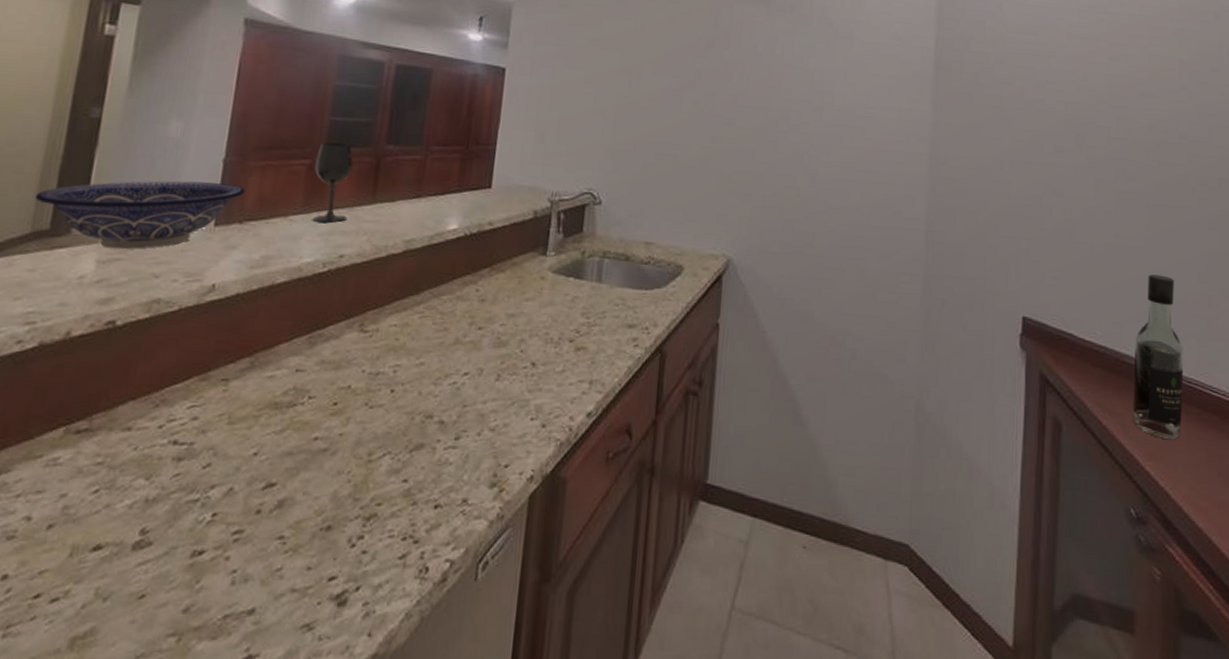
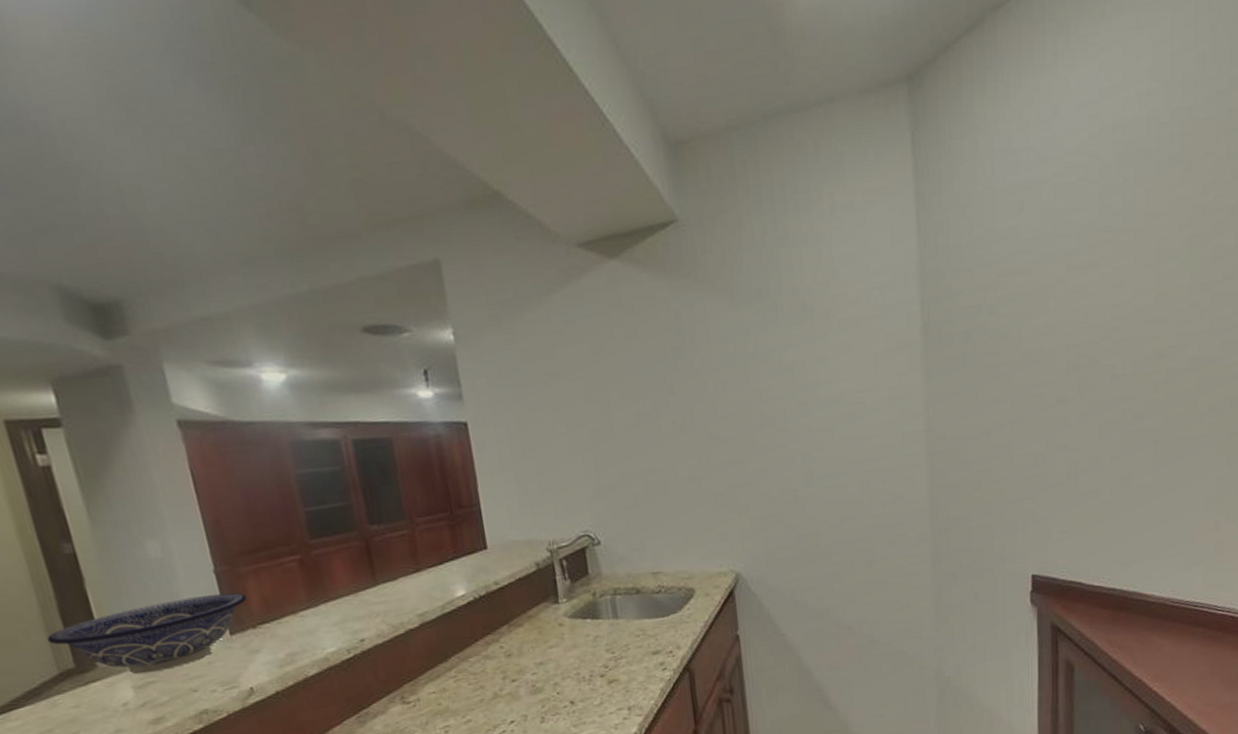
wine glass: present [312,142,353,223] -> none [303,531,356,614]
bottle: present [1132,274,1184,440] -> none [1141,509,1190,661]

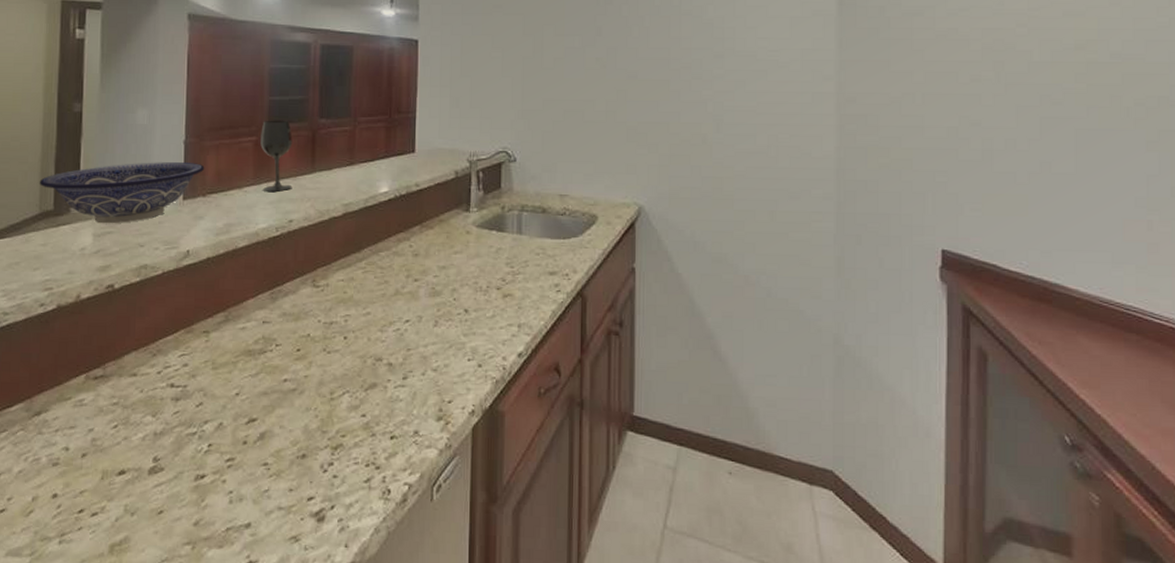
wine glass: none [303,531,356,614] -> present [260,120,293,193]

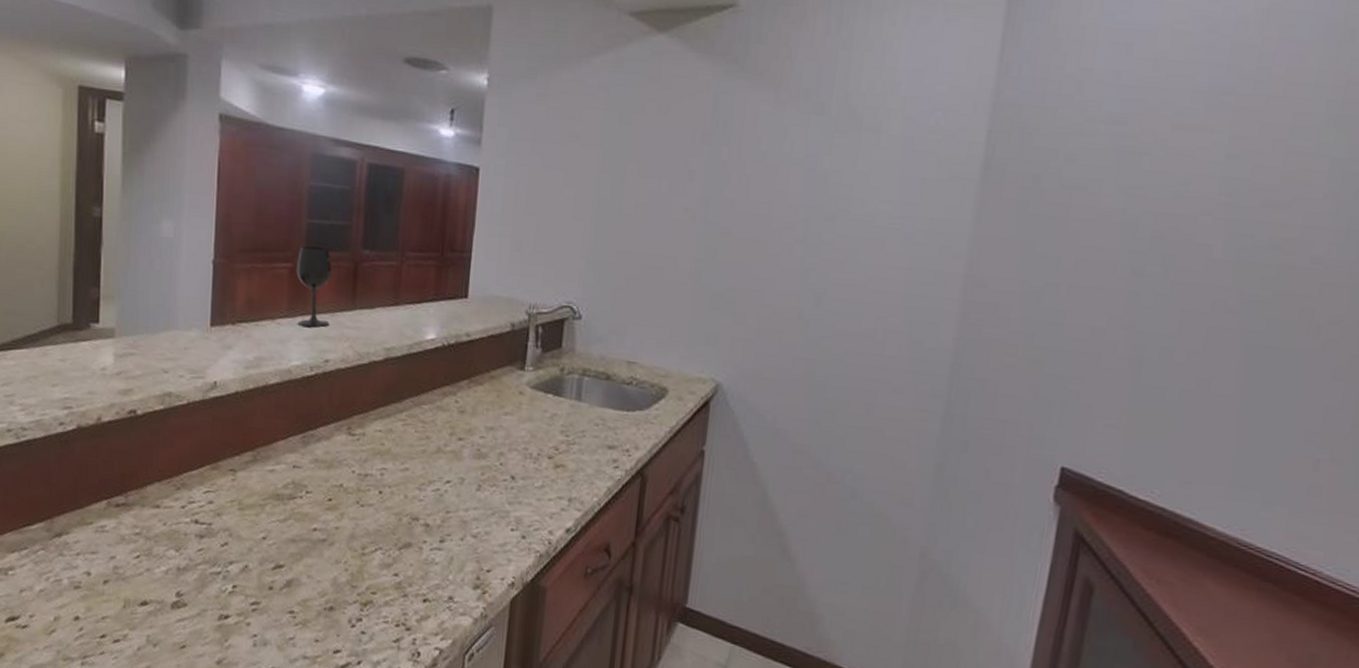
decorative bowl: present [39,162,205,224] -> none [57,280,235,345]

